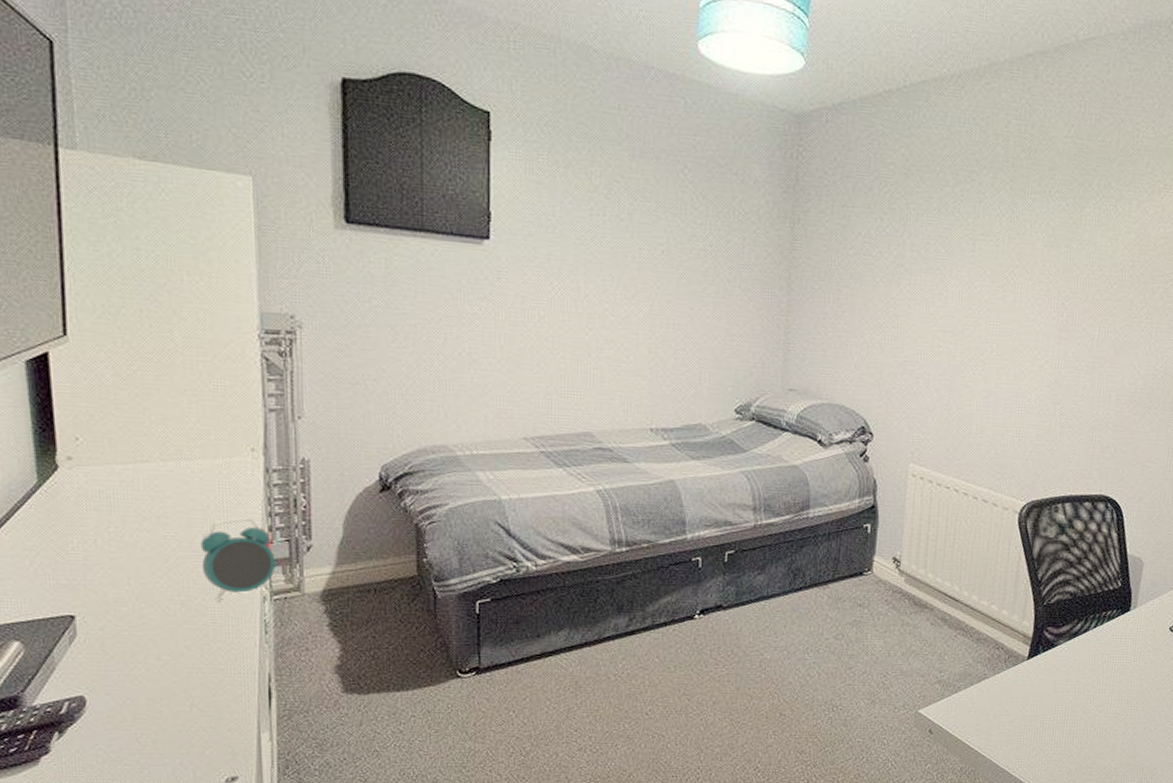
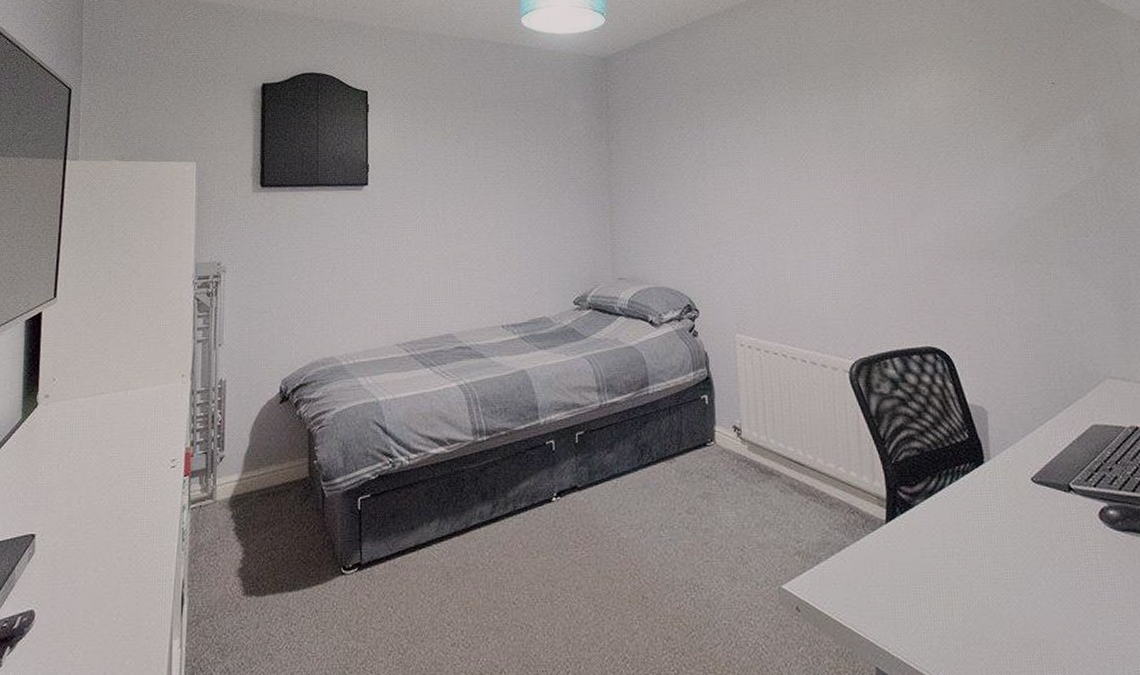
alarm clock: present [200,518,276,601] -> none [136,435,194,513]

